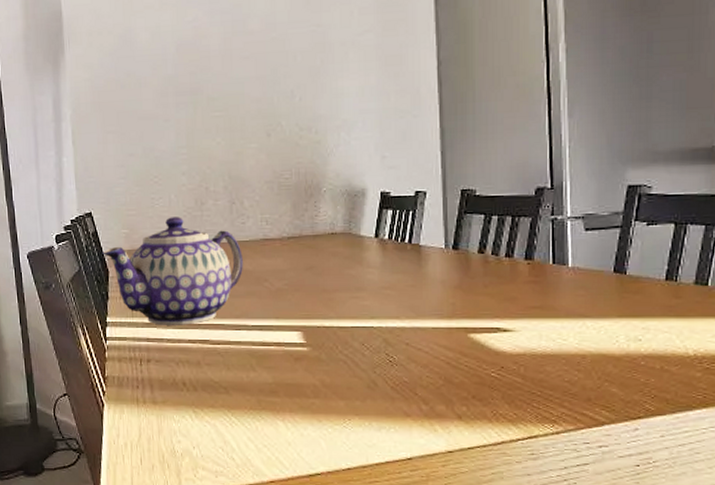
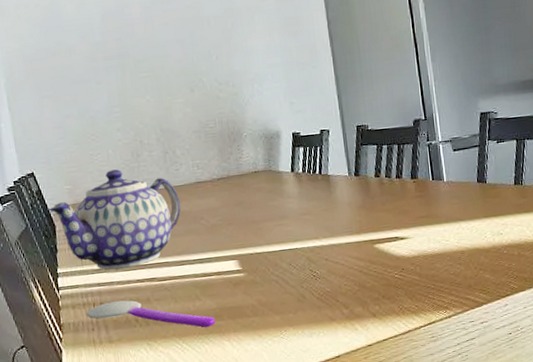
spoon: none [132,360,270,402] -> present [86,300,215,327]

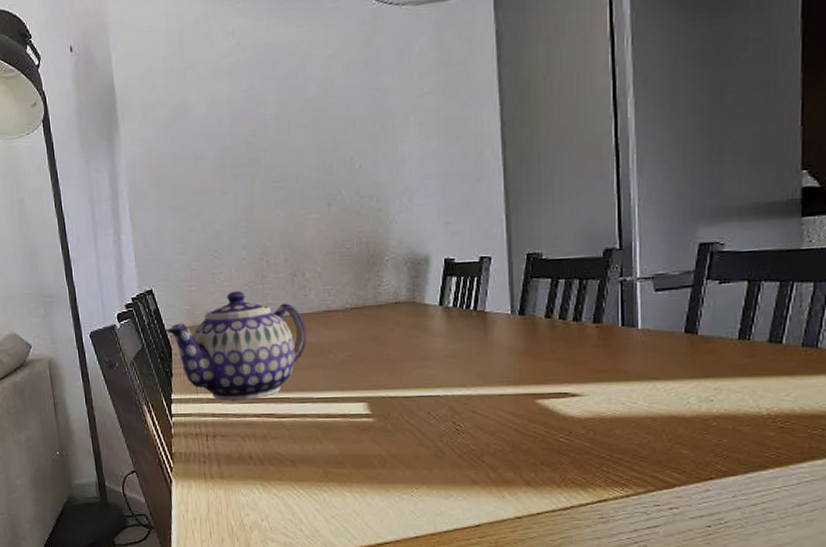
spoon: present [86,300,215,327] -> none [198,435,337,473]

